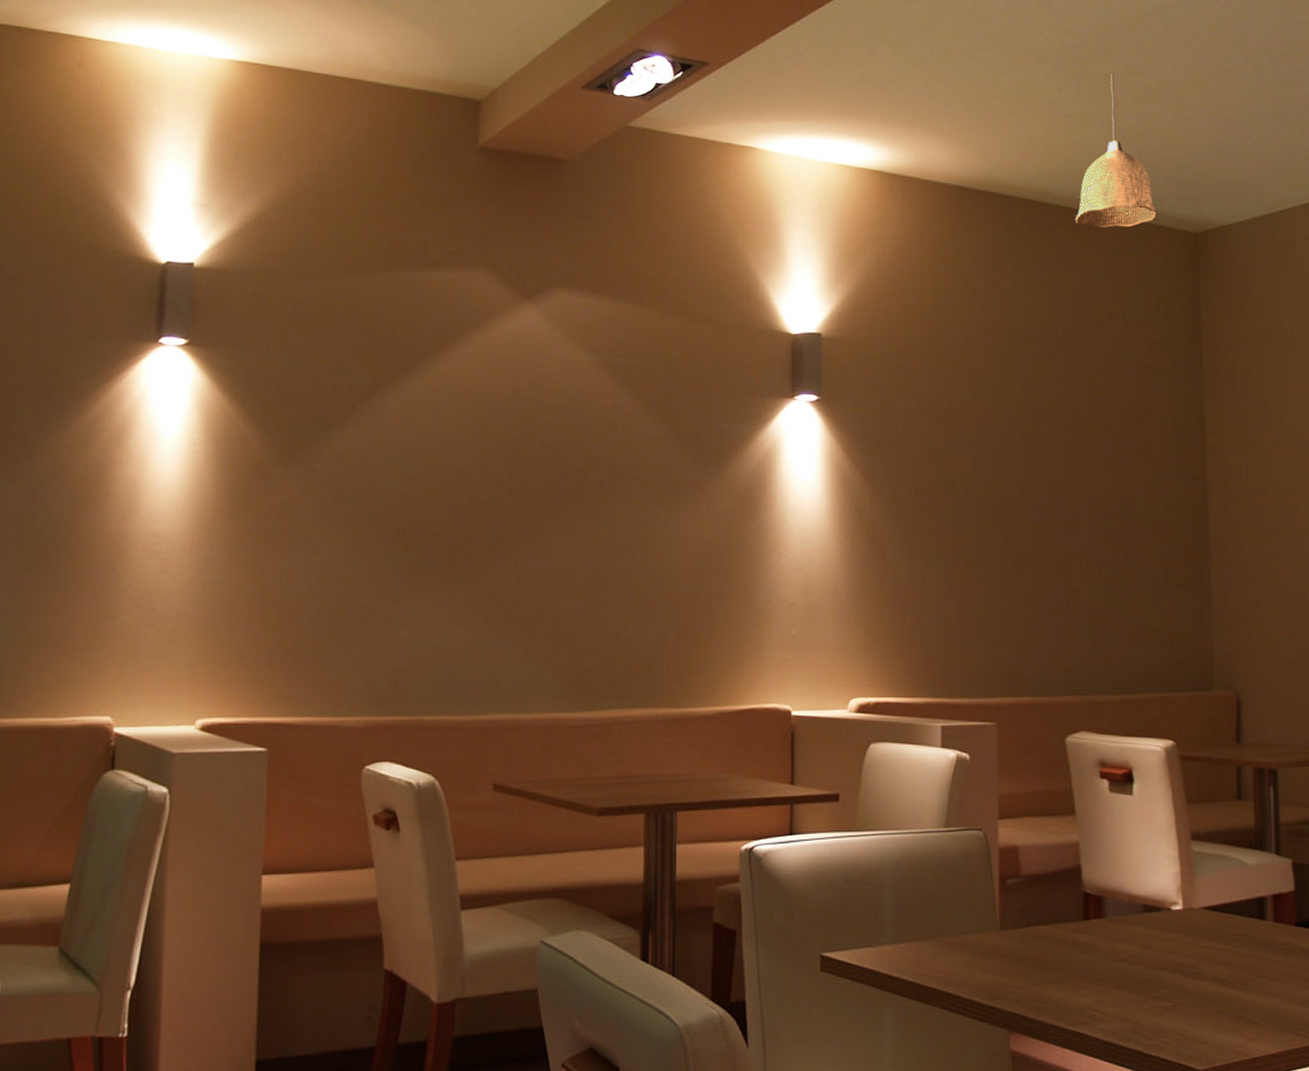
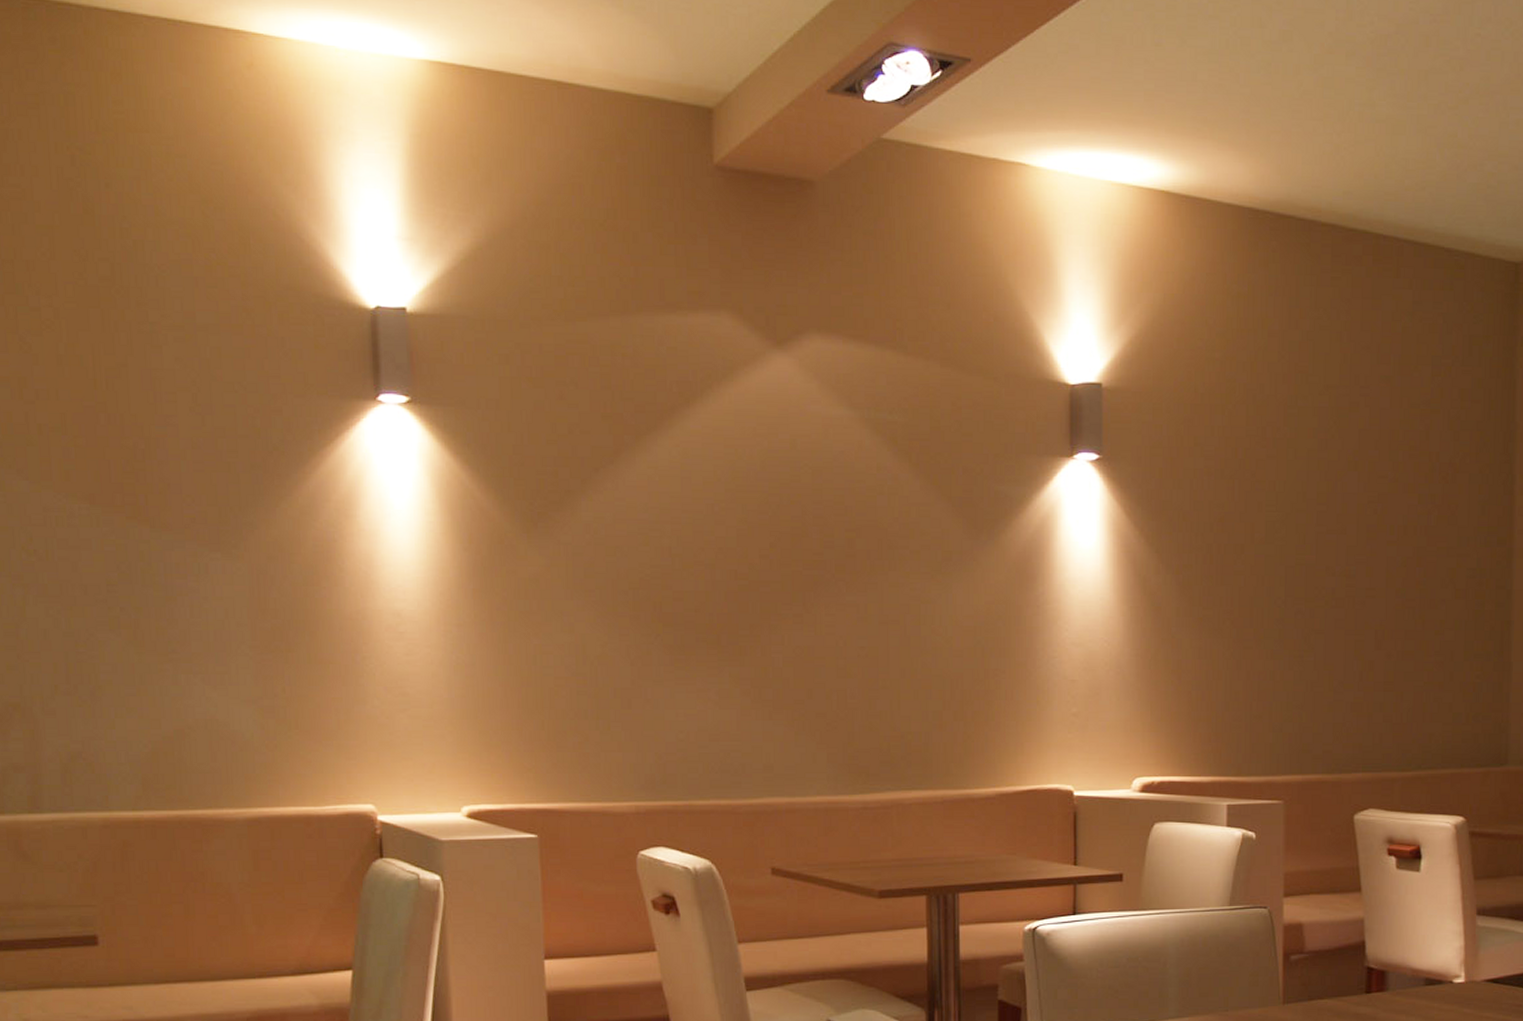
pendant lamp: present [1075,73,1158,229] -> none [1383,69,1475,258]

